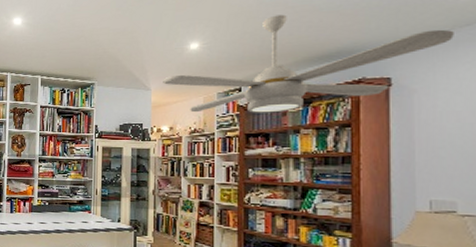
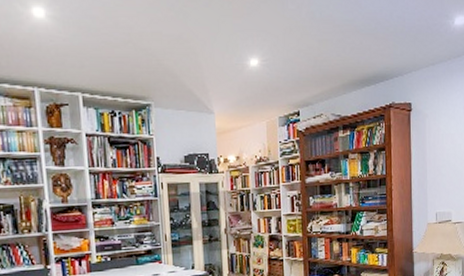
ceiling fan: present [161,14,454,113] -> none [224,33,450,139]

